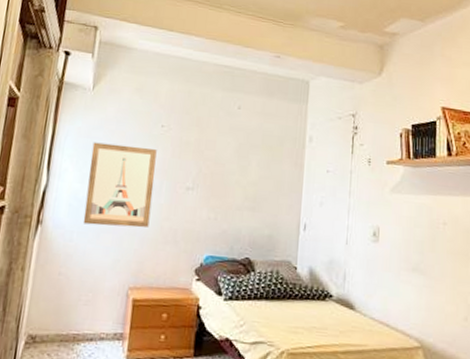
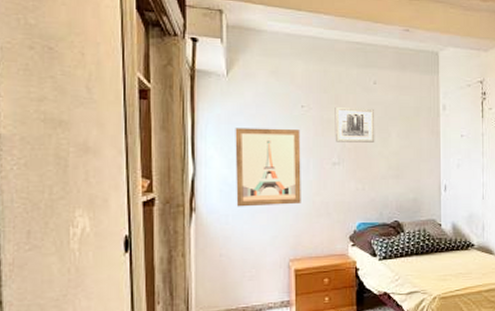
wall art: none [192,130,235,170] -> present [335,107,375,143]

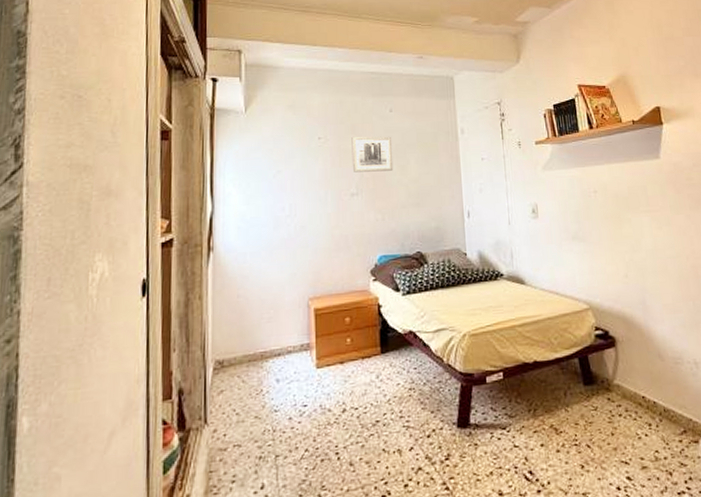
wall art: present [235,128,301,207] -> none [253,161,320,244]

